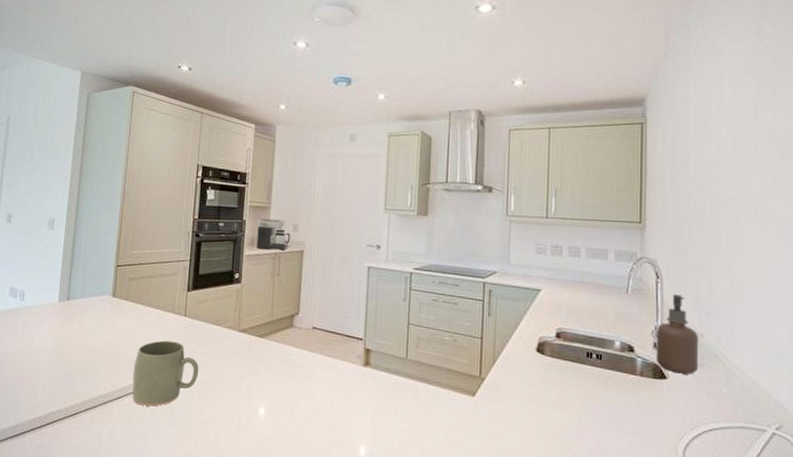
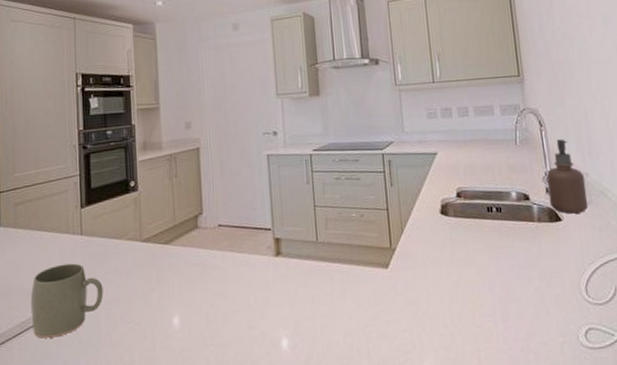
coffee maker: present [256,218,291,251] -> none [148,118,184,153]

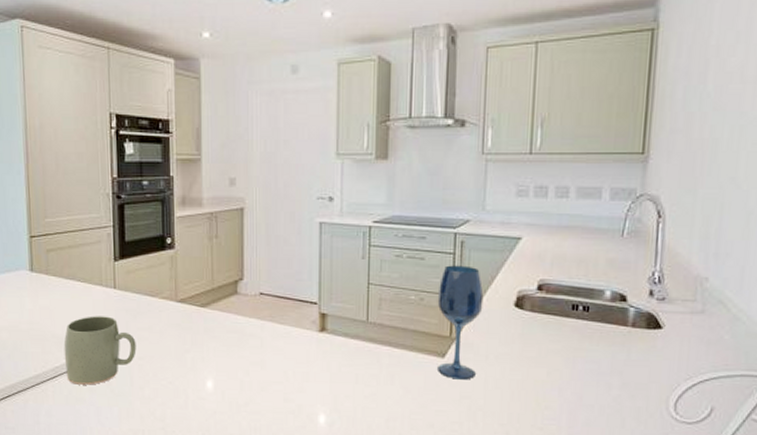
wineglass: none [374,181,417,288] -> present [437,265,484,380]
soap dispenser: present [546,139,589,214] -> none [651,235,703,323]

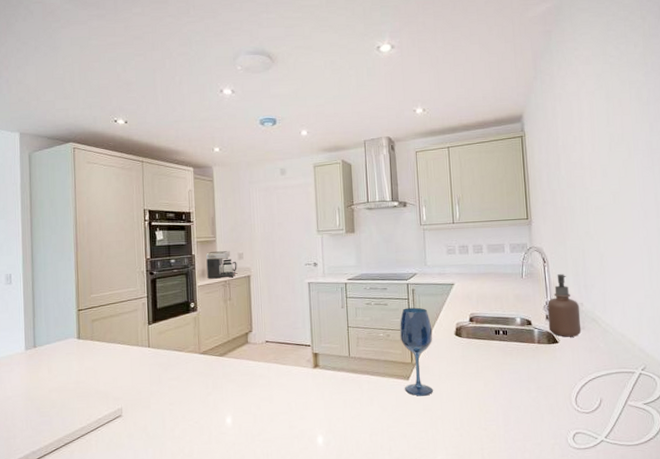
mug: present [63,316,137,385] -> none [106,371,168,432]
coffee maker: none [188,172,227,209] -> present [206,250,237,279]
soap dispenser: none [651,235,703,323] -> present [547,274,582,337]

